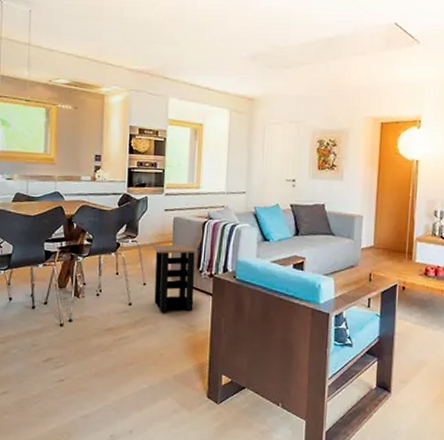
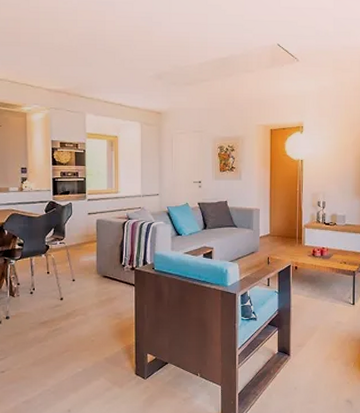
side table: present [152,244,196,313] -> none [78,242,119,304]

